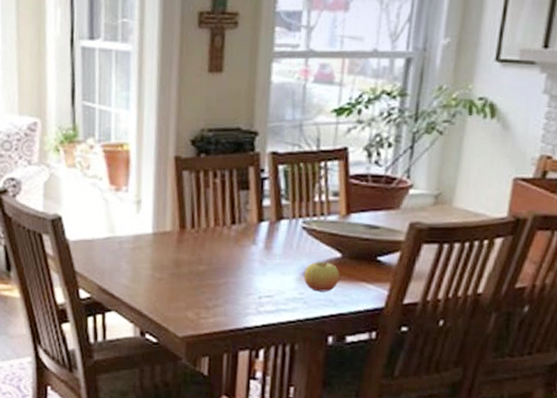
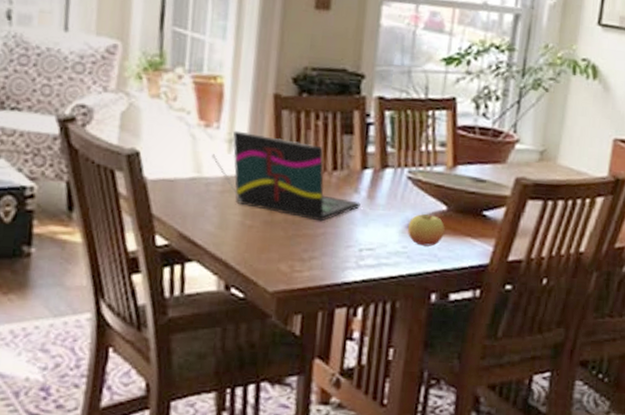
laptop: none [123,192,258,272] -> present [212,130,361,222]

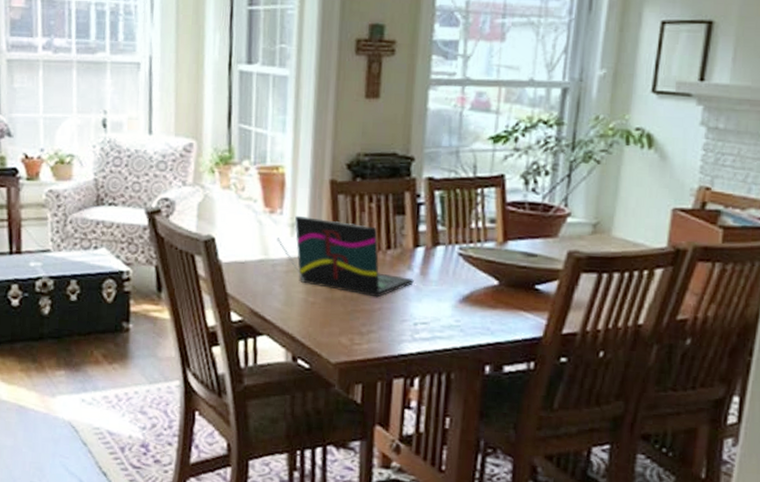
apple: present [408,214,445,246] -> none [460,289,497,320]

